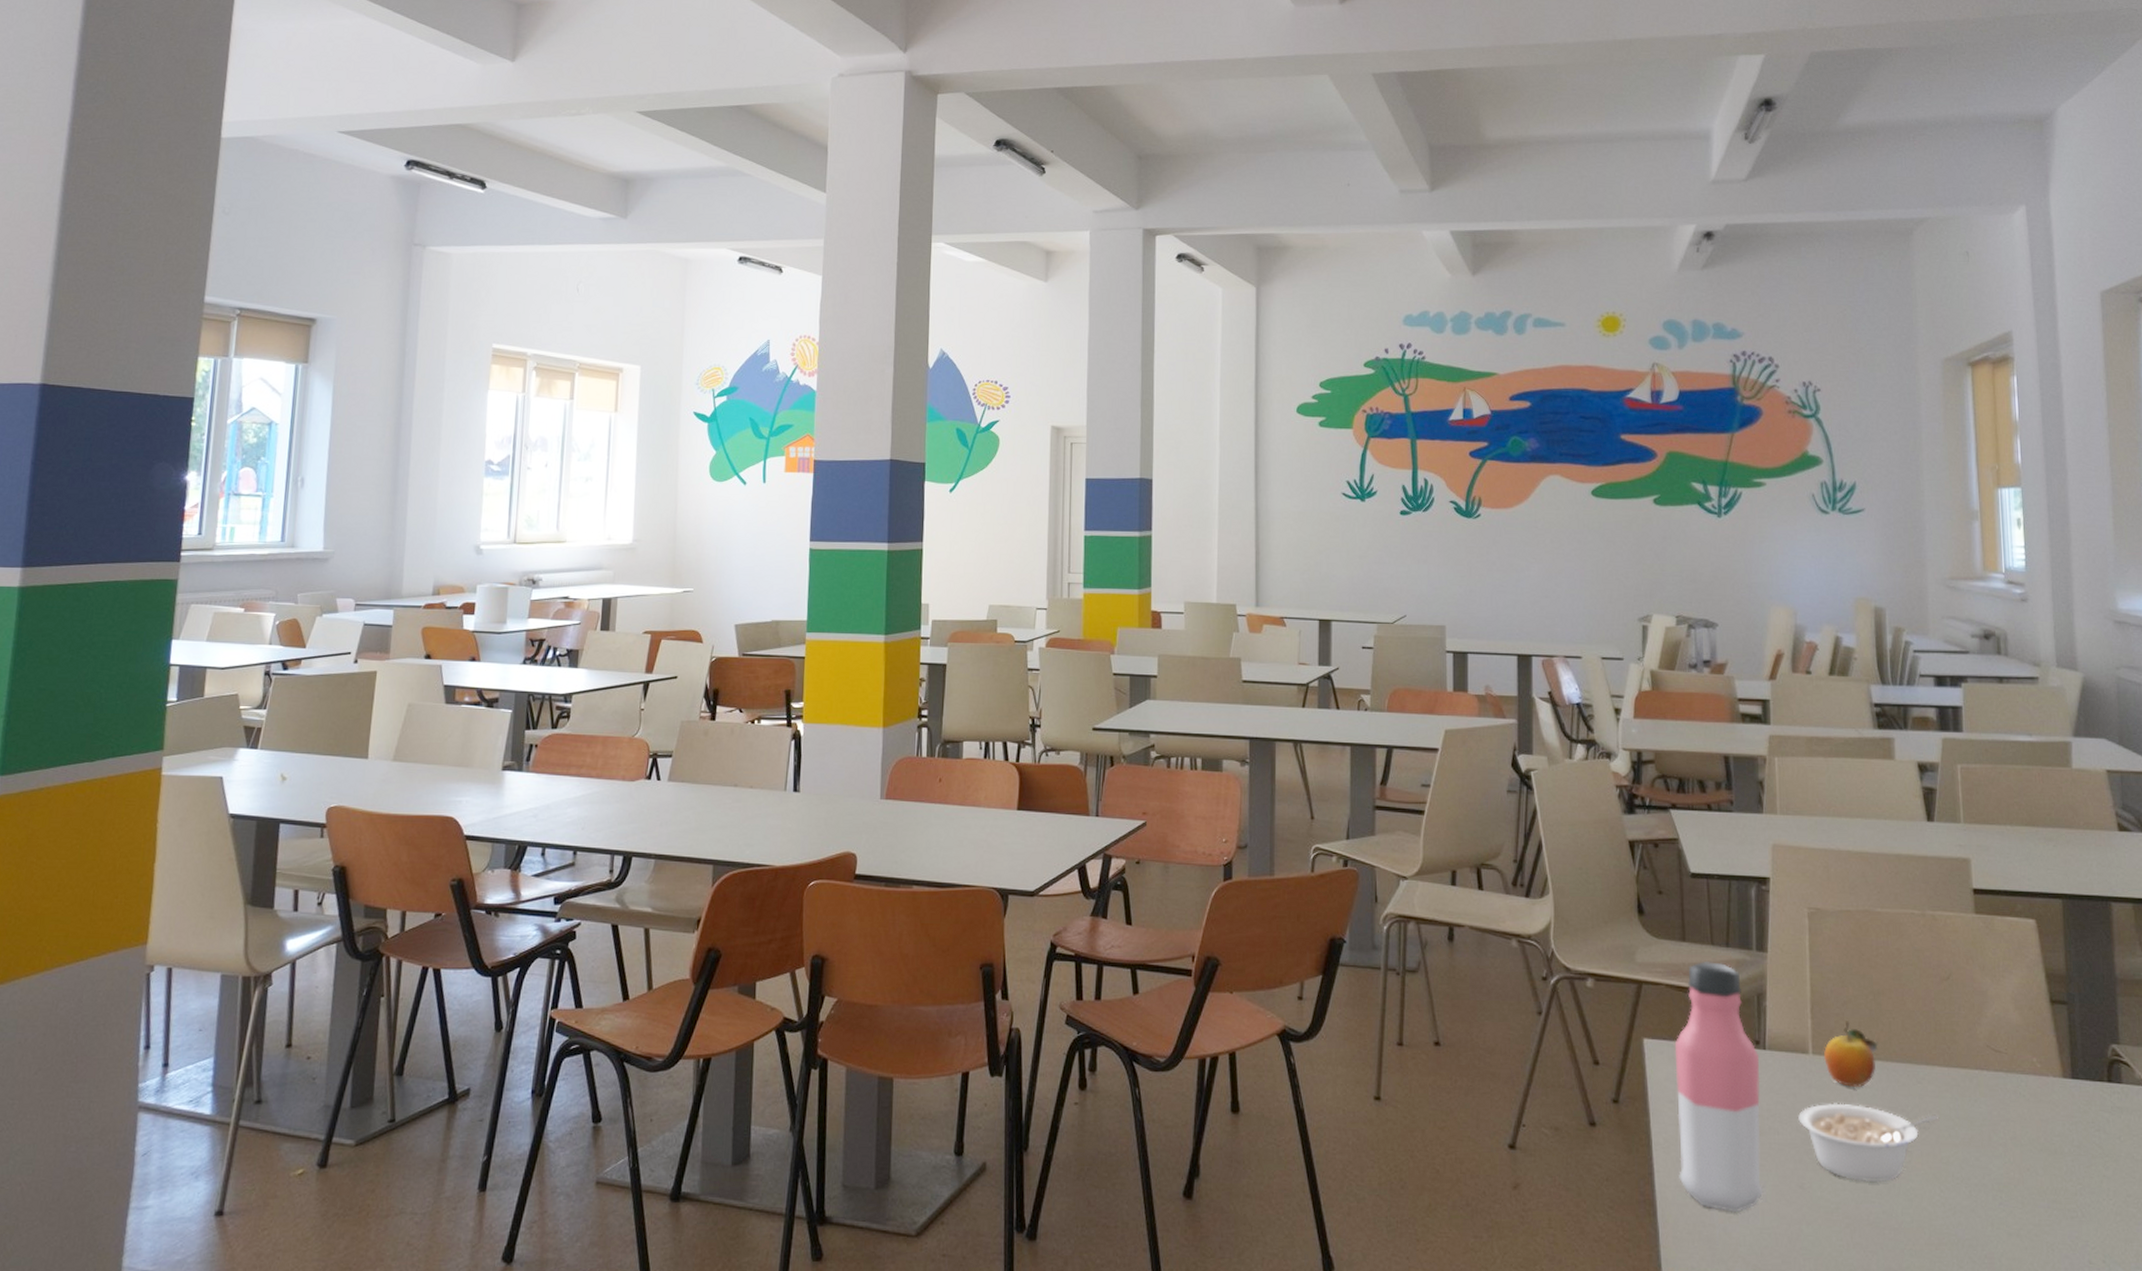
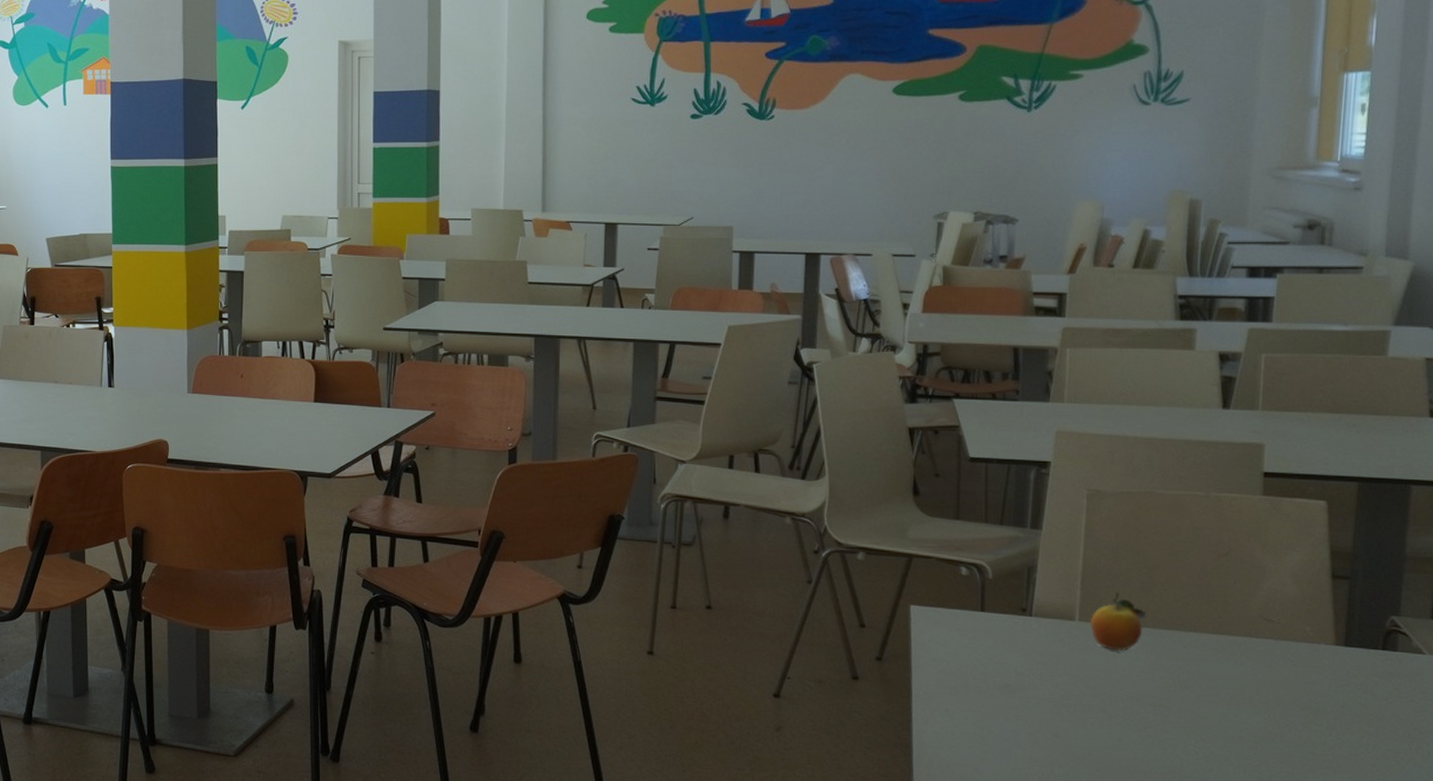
water bottle: present [1674,960,1764,1213] -> none [936,537,1024,756]
legume: present [1798,1103,1938,1182] -> none [1059,664,1201,733]

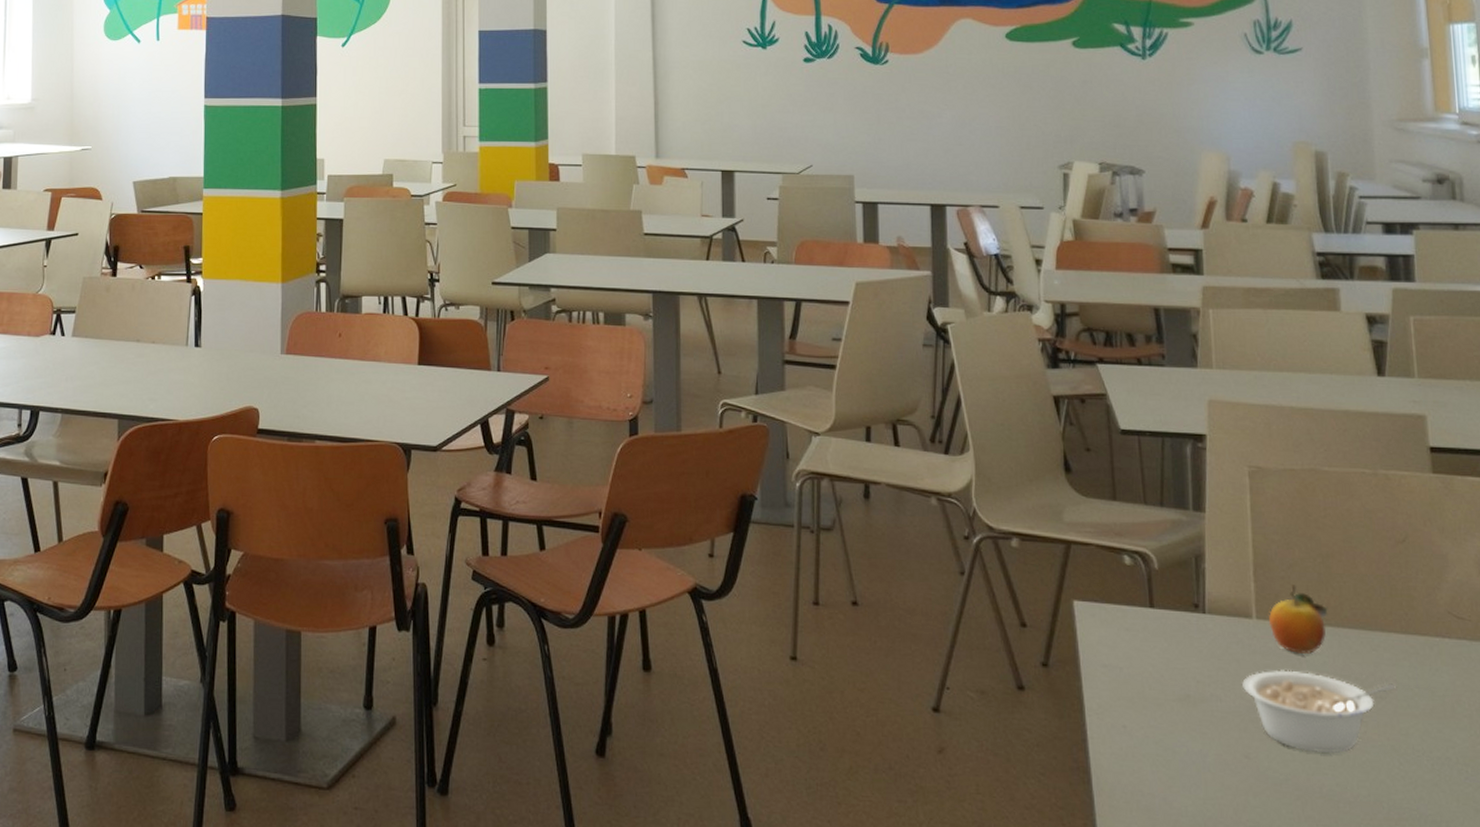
legume: none [1059,664,1201,733] -> present [1242,670,1396,753]

